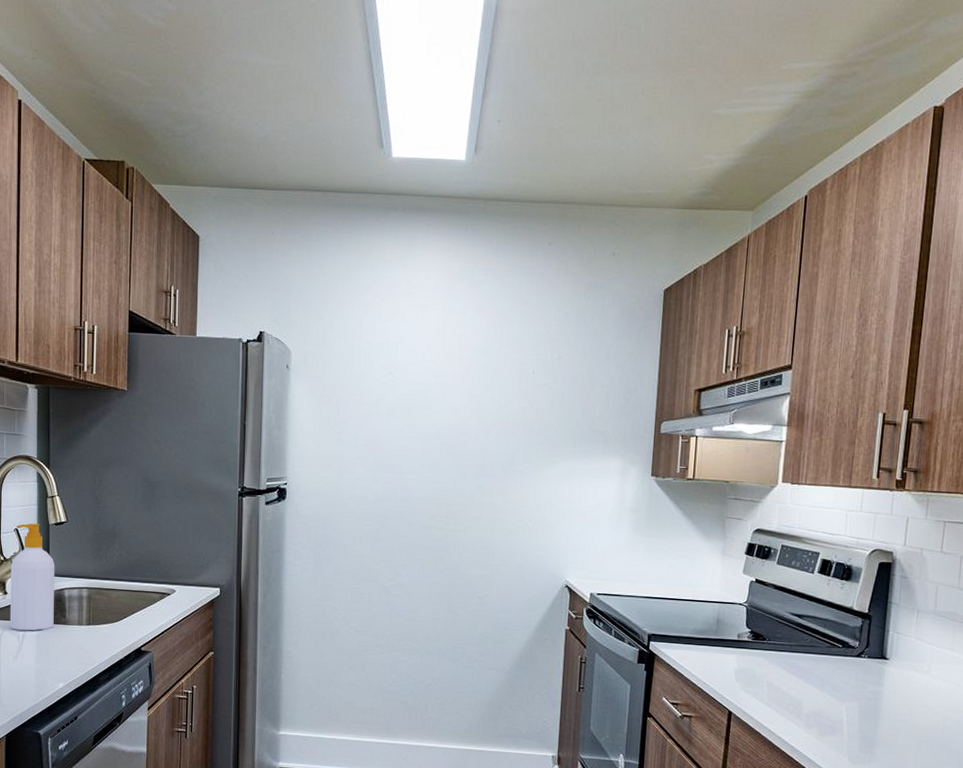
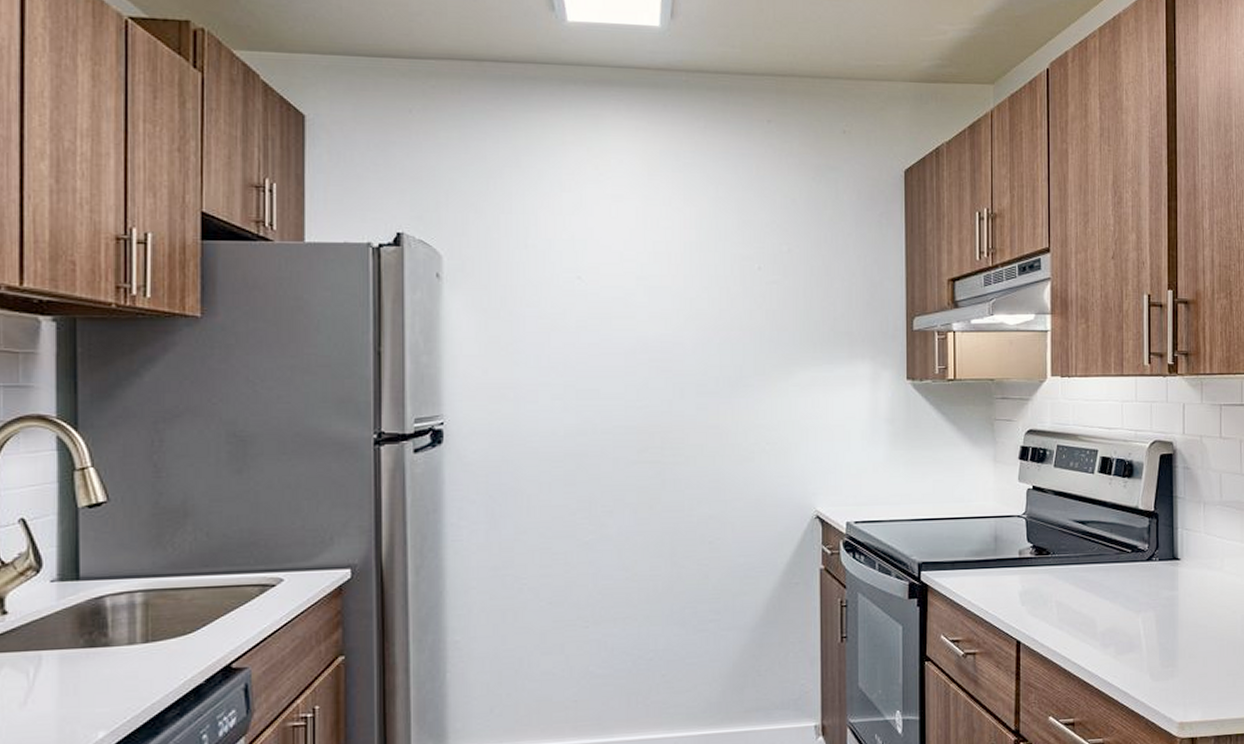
soap bottle: present [10,523,55,631] -> none [12,508,89,664]

